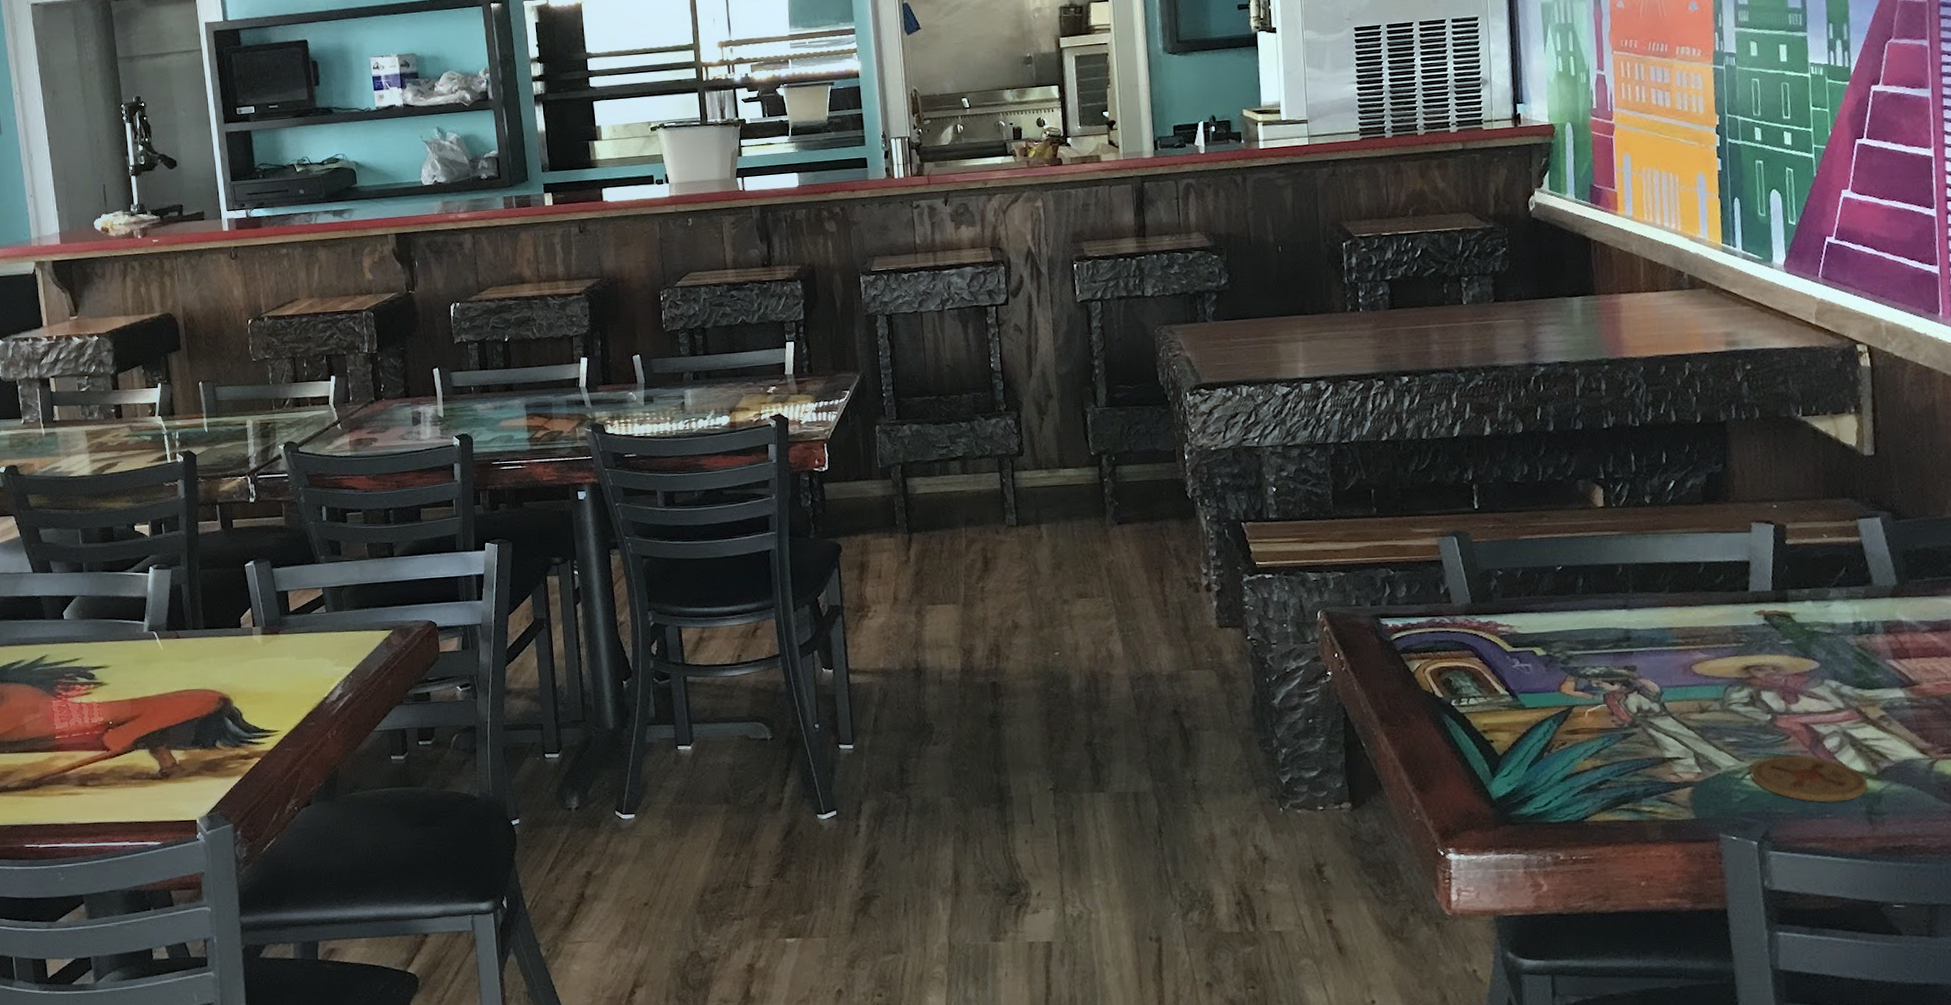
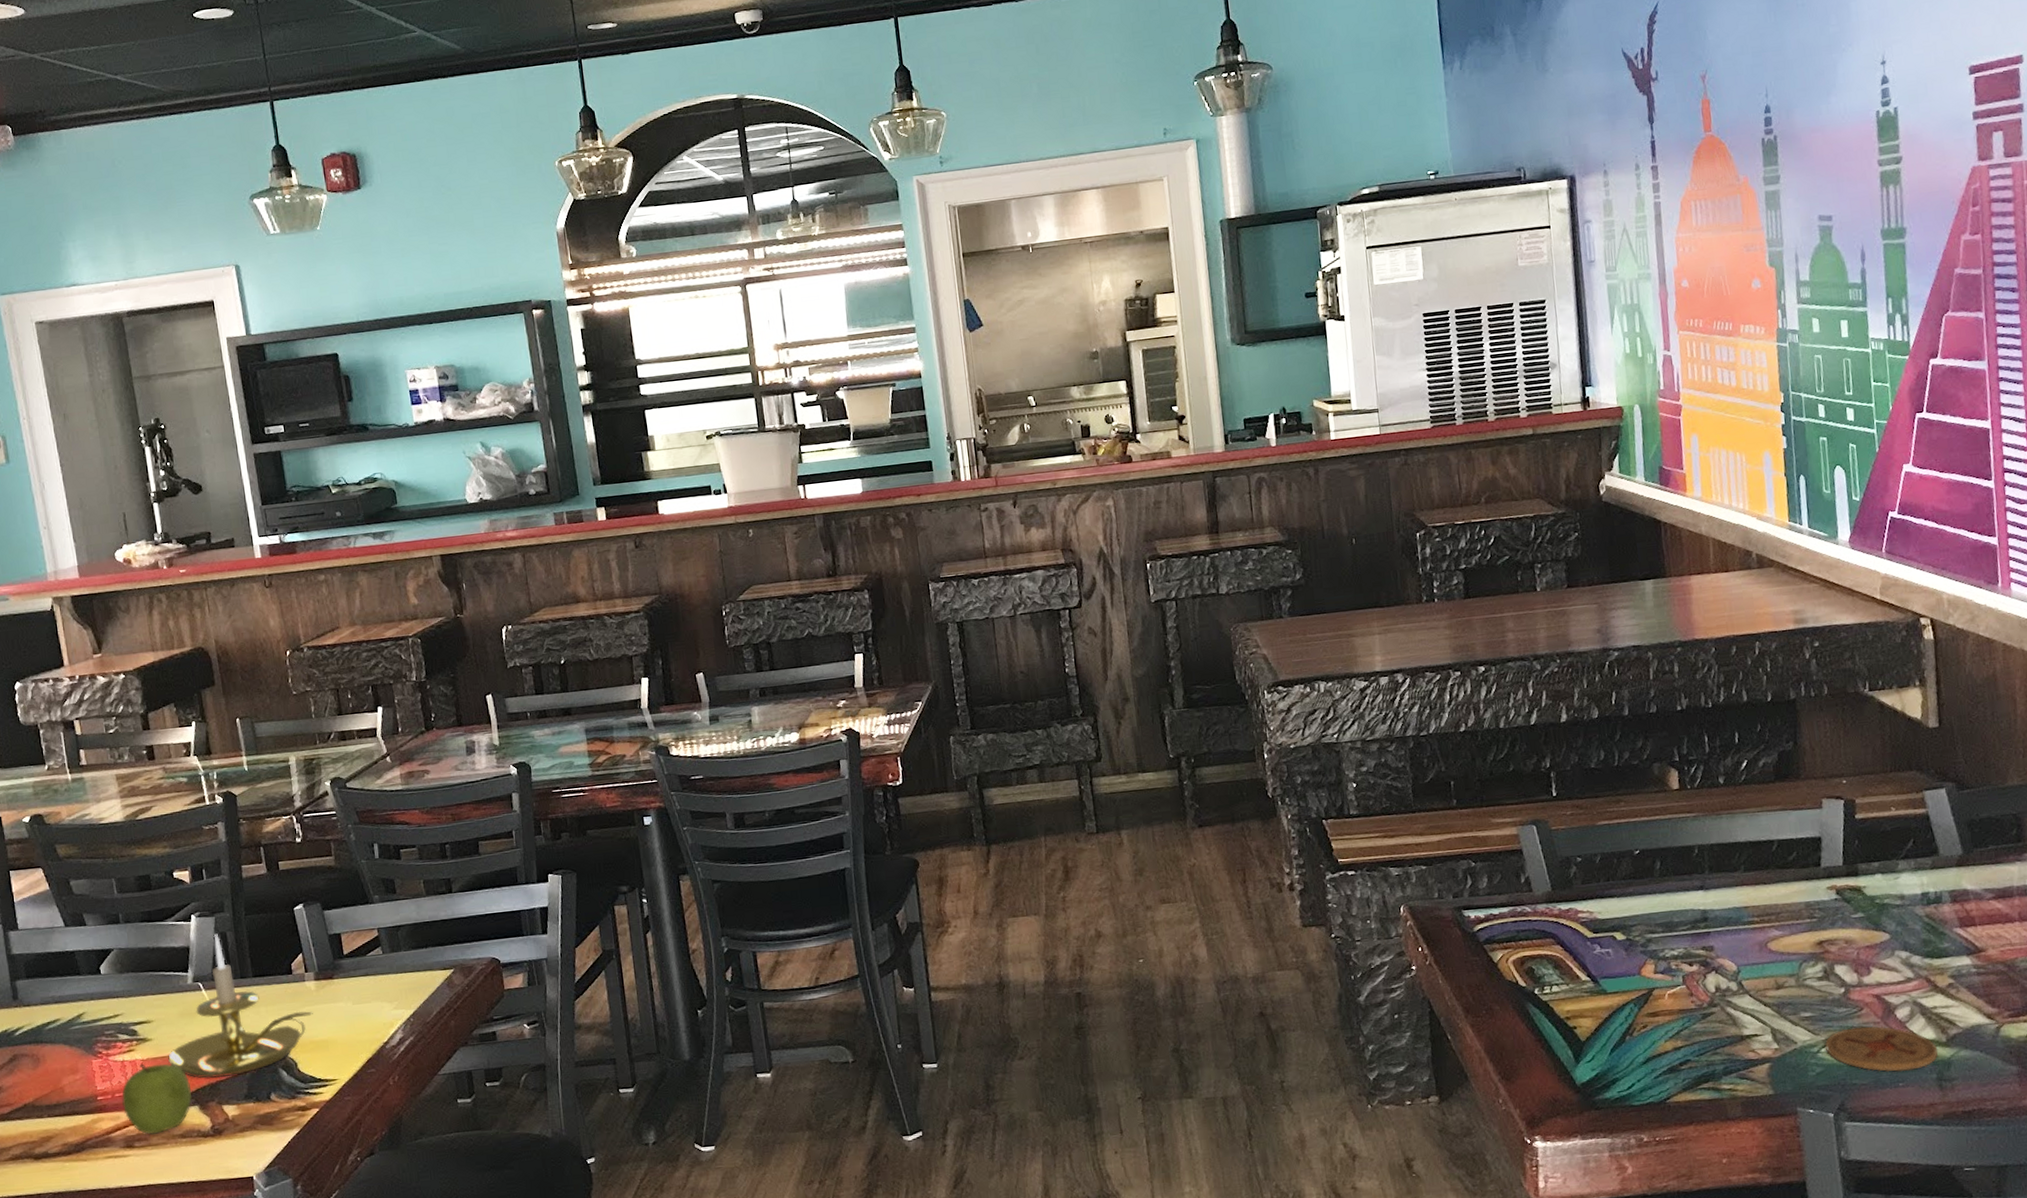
fruit: none [78,706,143,774] -> present [122,1063,192,1135]
candle holder: none [122,585,259,723] -> present [168,933,313,1078]

